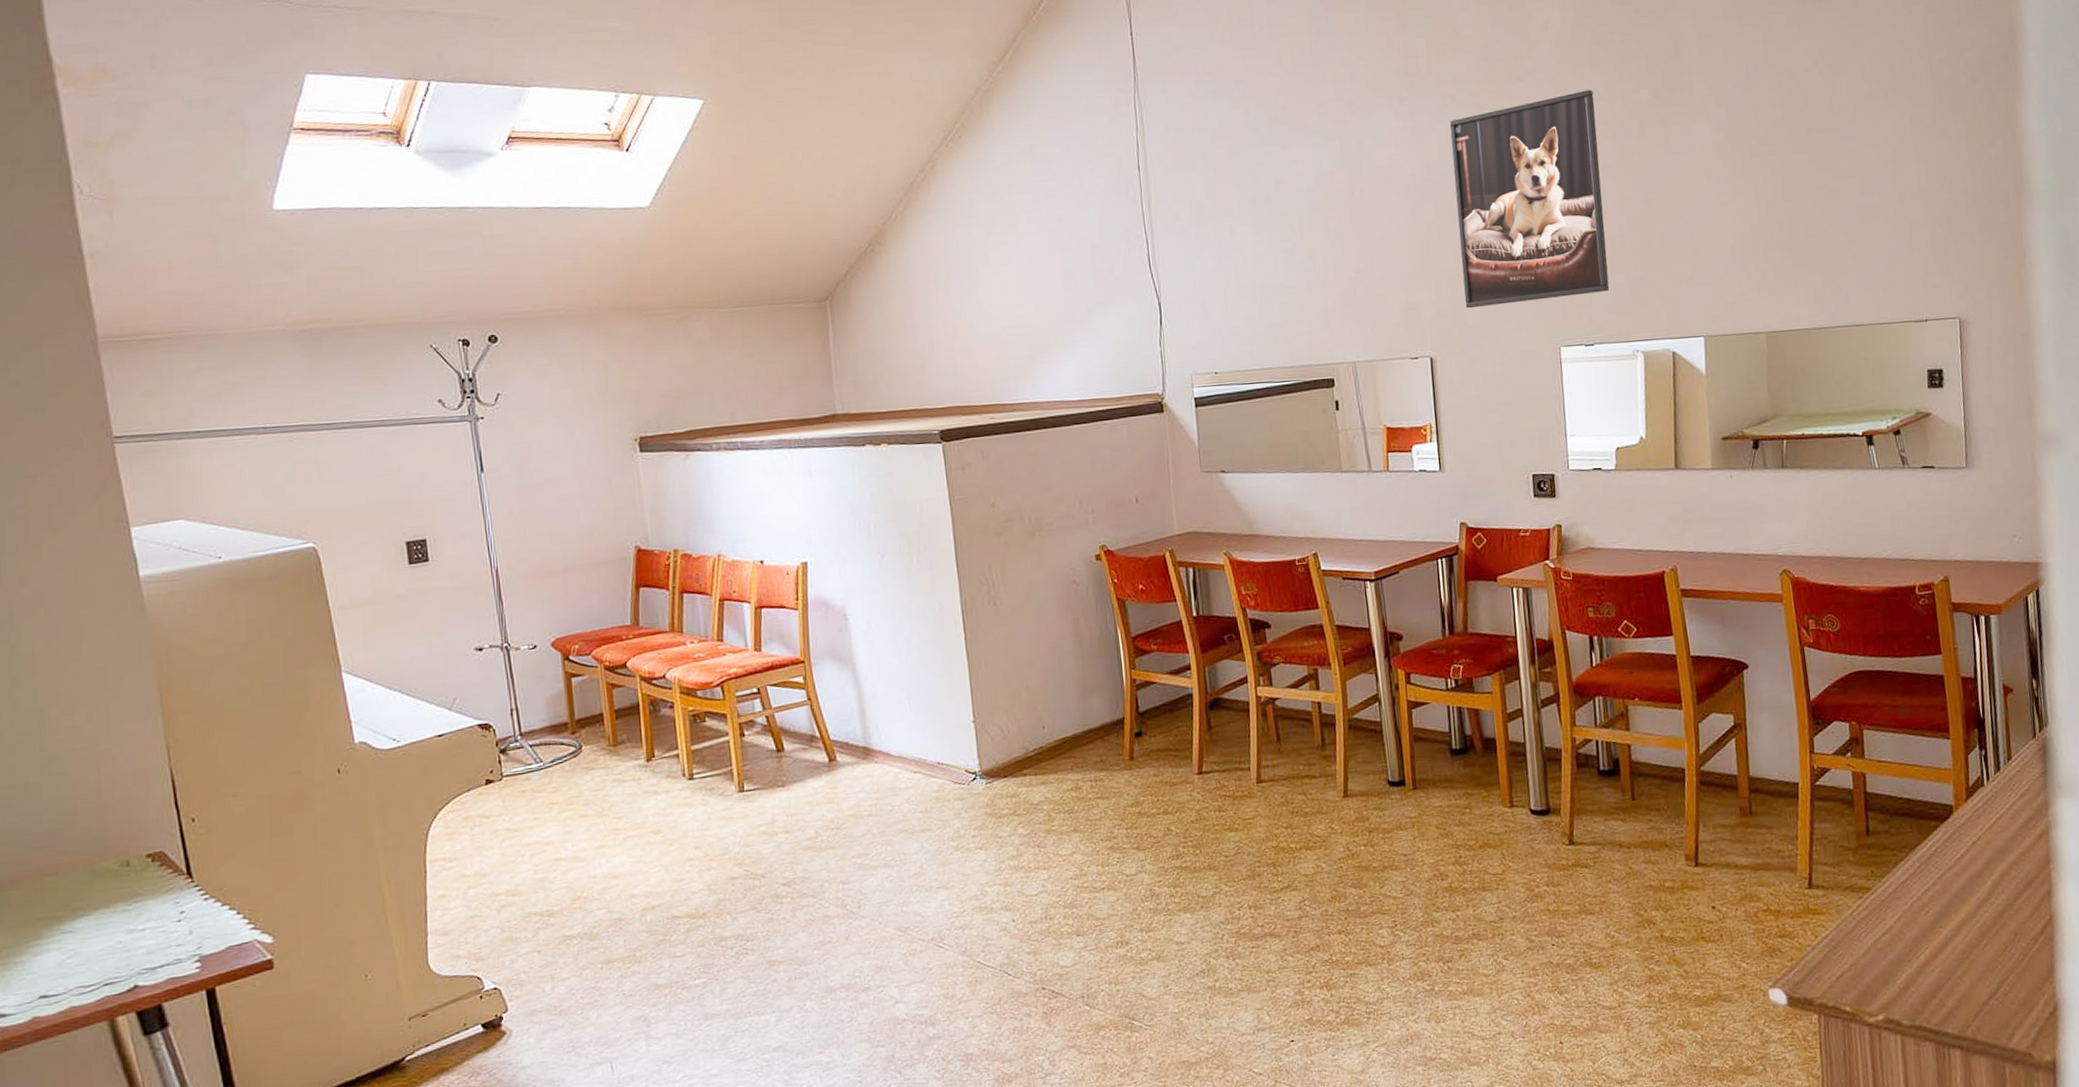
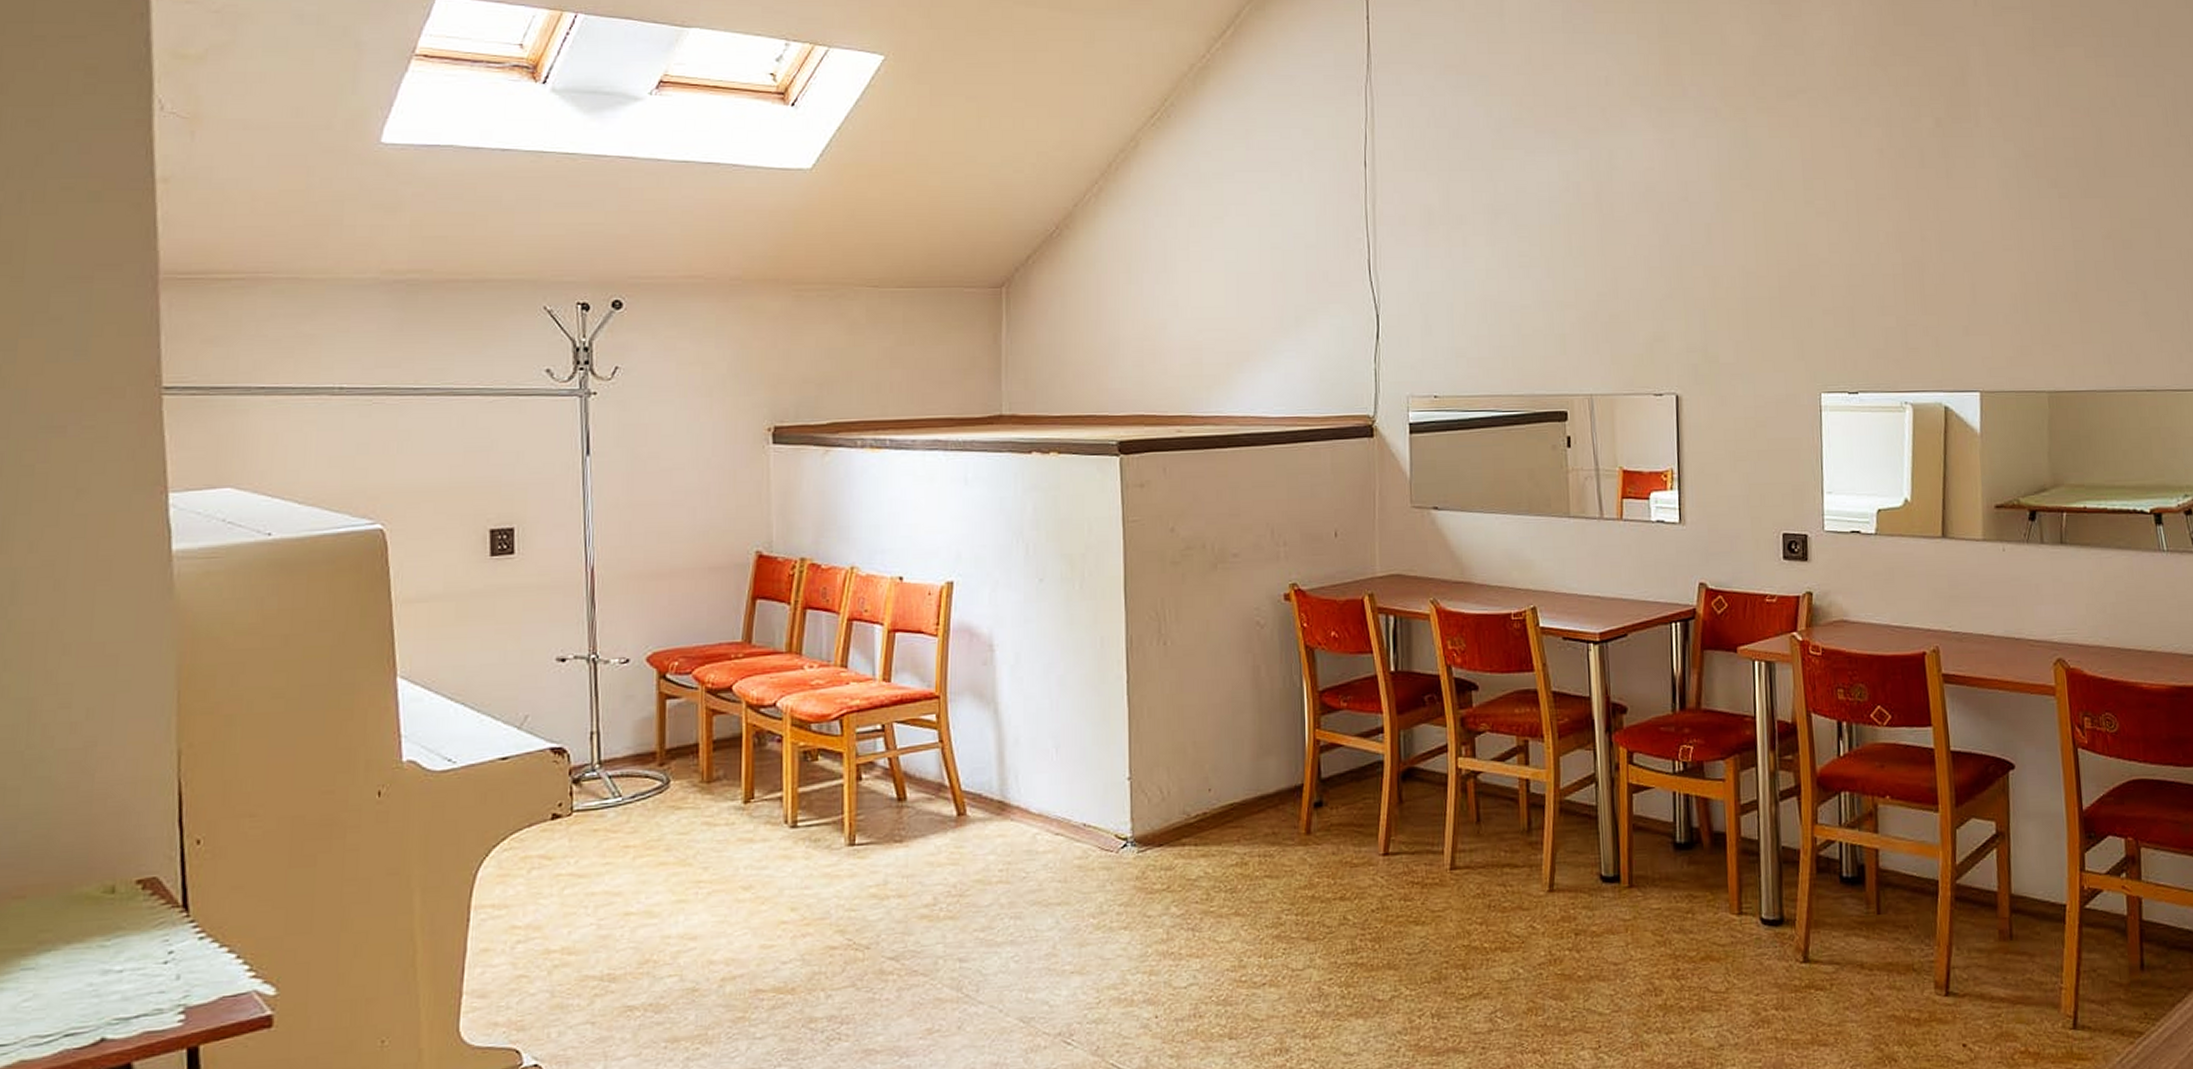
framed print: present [1449,90,1610,309] -> none [1711,114,1879,344]

